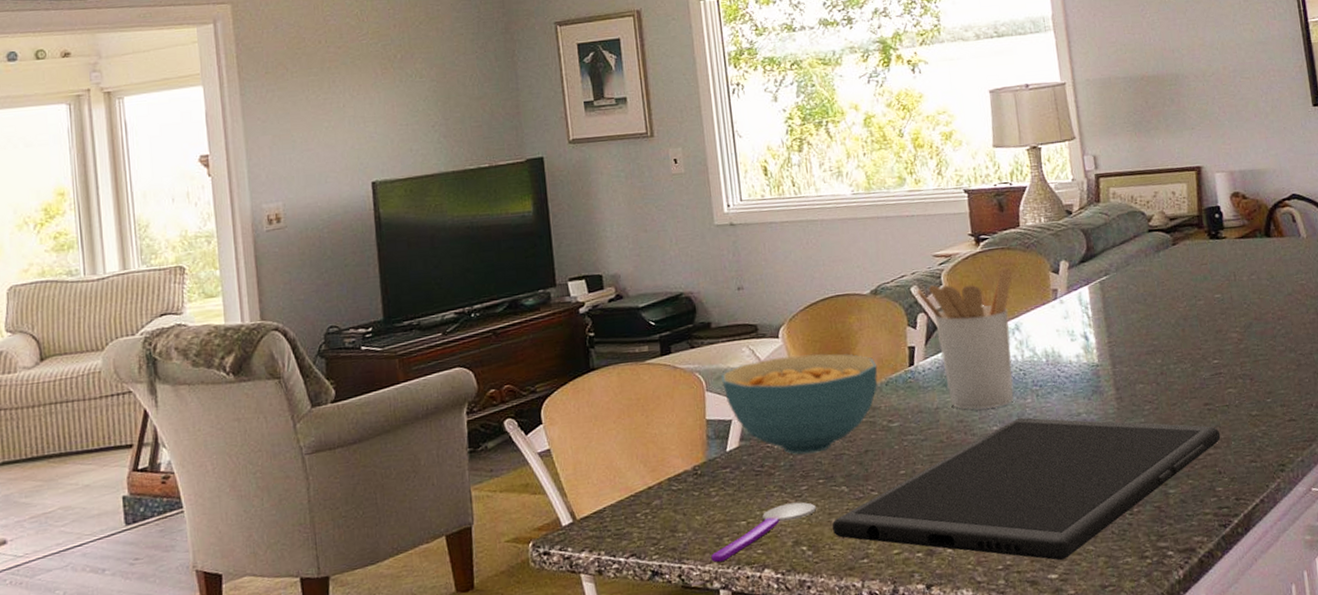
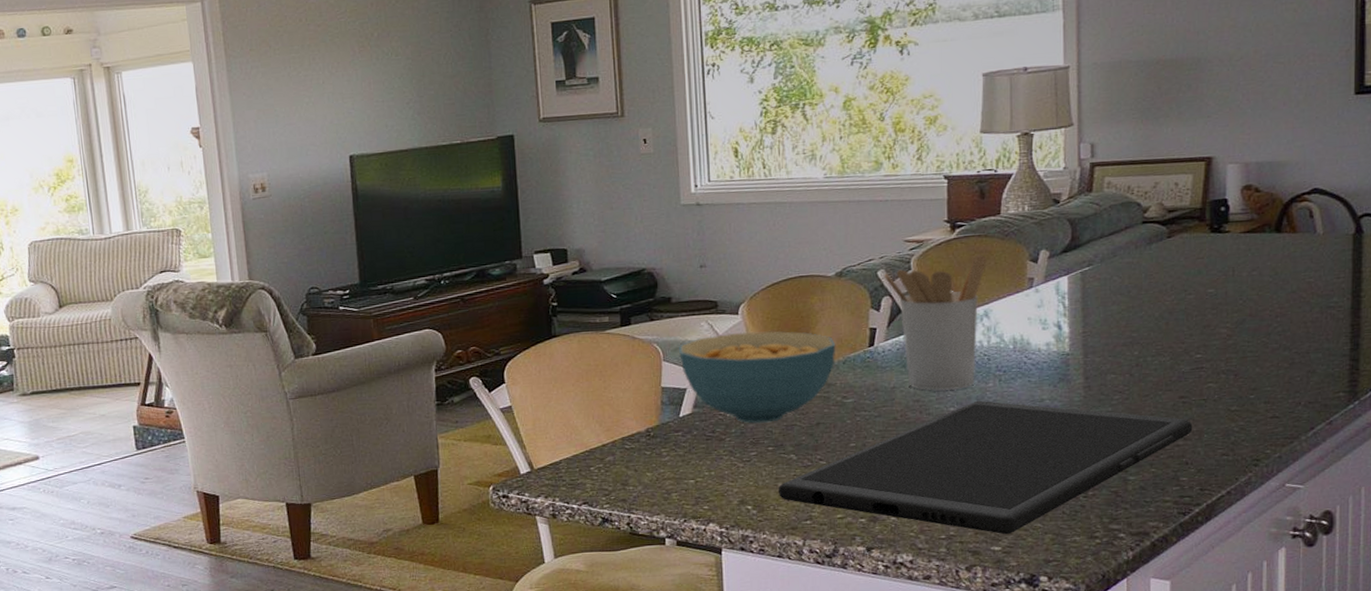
spoon: present [711,502,817,562] -> none [659,466,764,514]

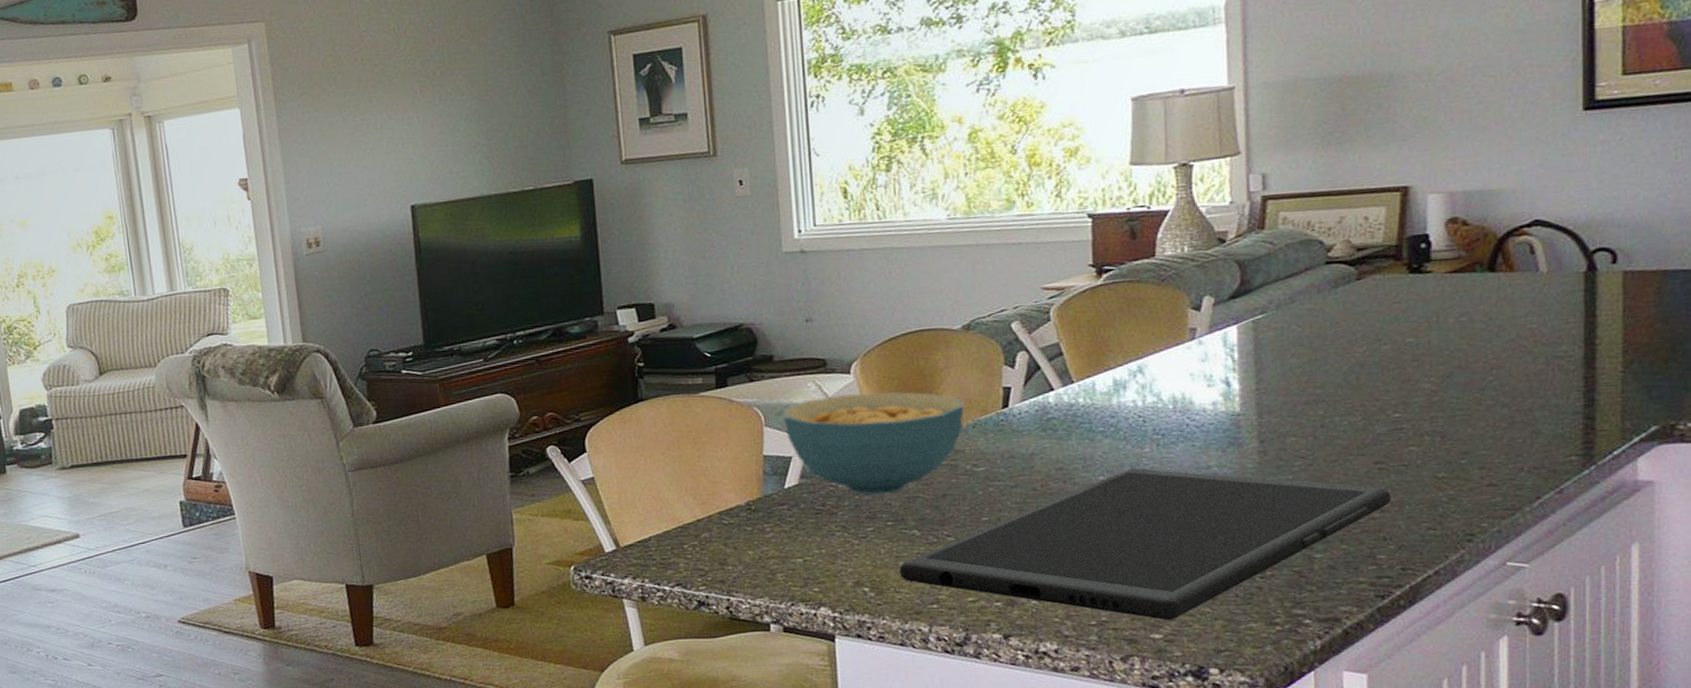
utensil holder: present [883,254,987,391] -> none [1018,301,1140,458]

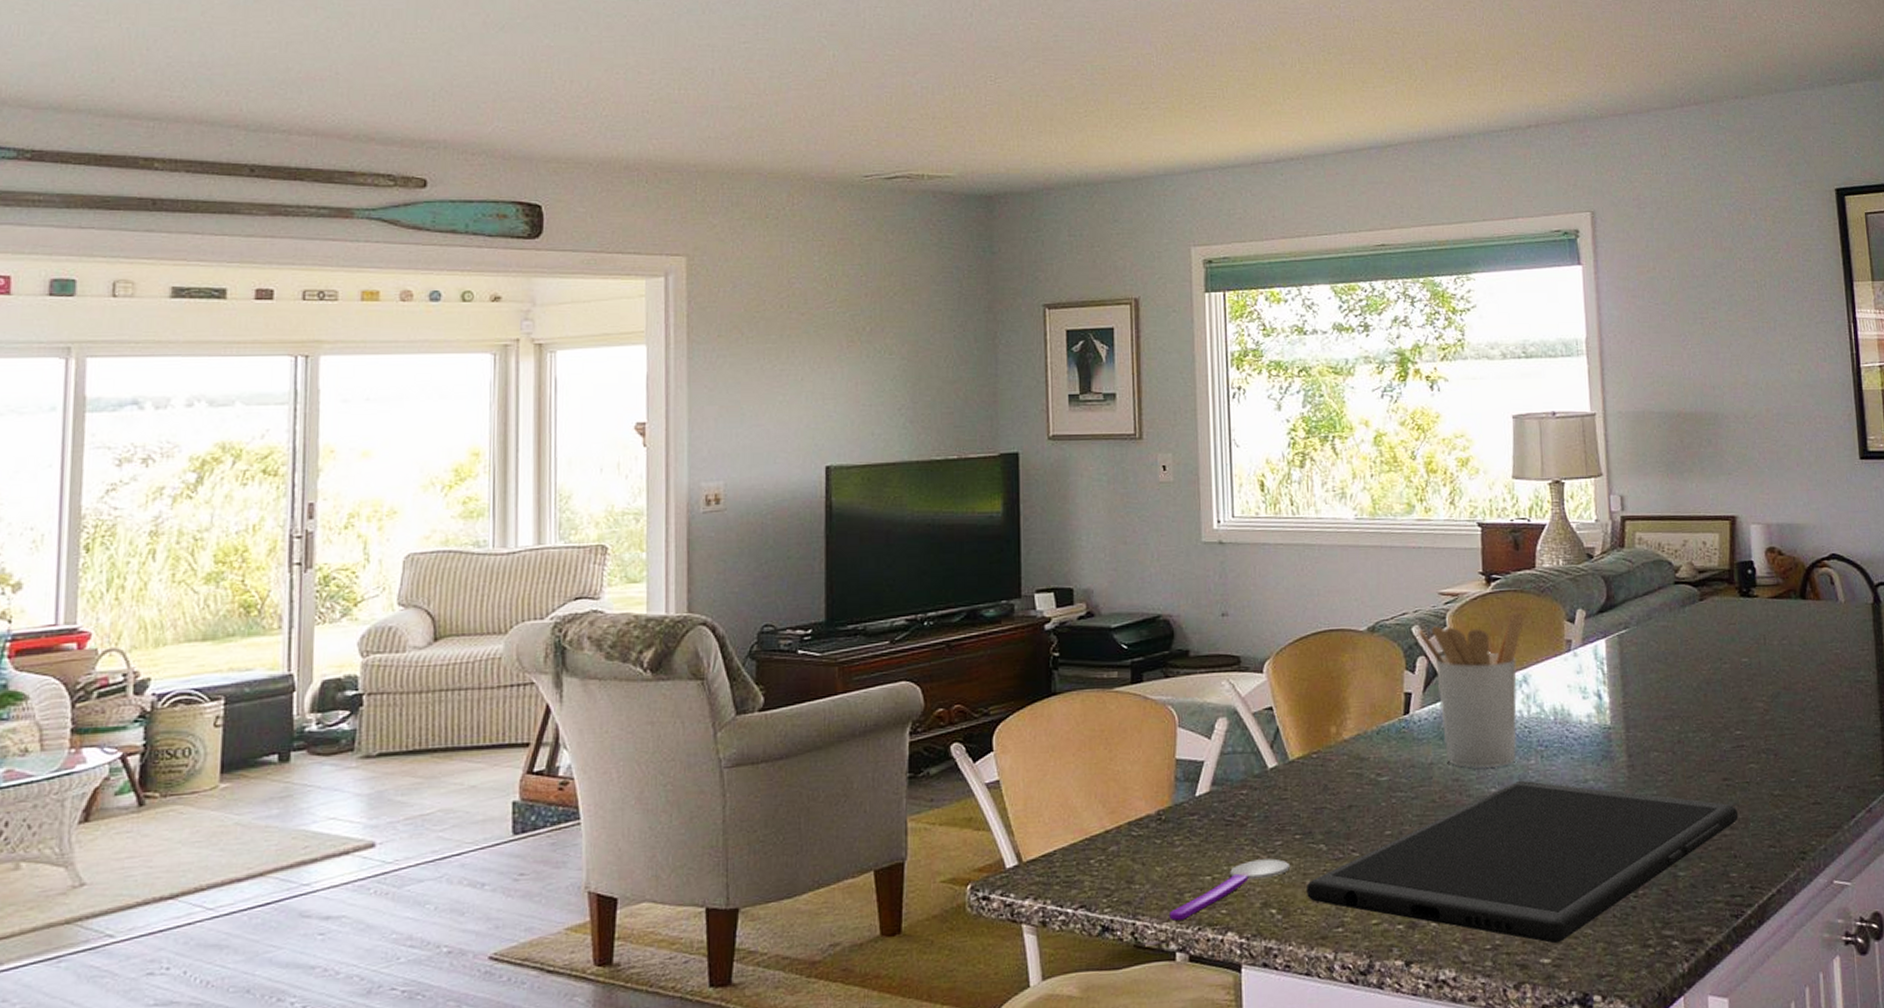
spoon: none [762,543,883,597] -> present [1169,858,1291,920]
cereal bowl: present [783,391,964,496] -> none [1197,693,1369,806]
utensil holder: none [1018,301,1140,458] -> present [1418,611,1524,769]

